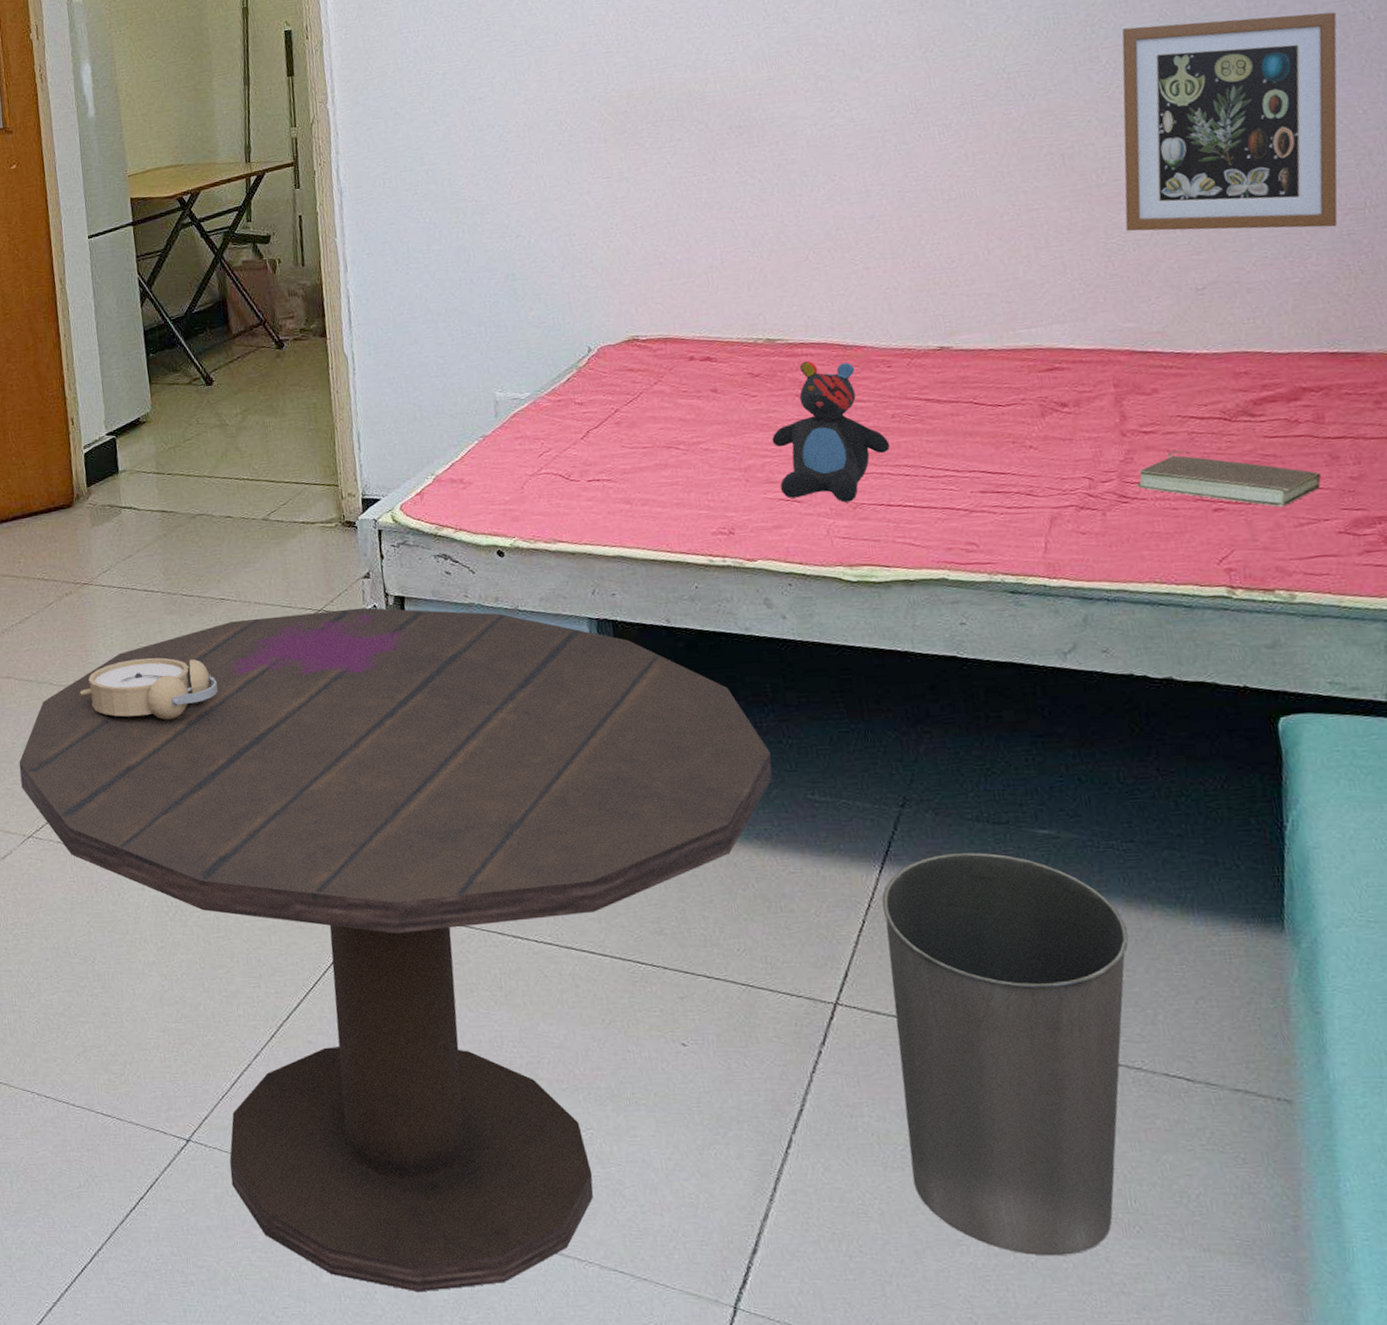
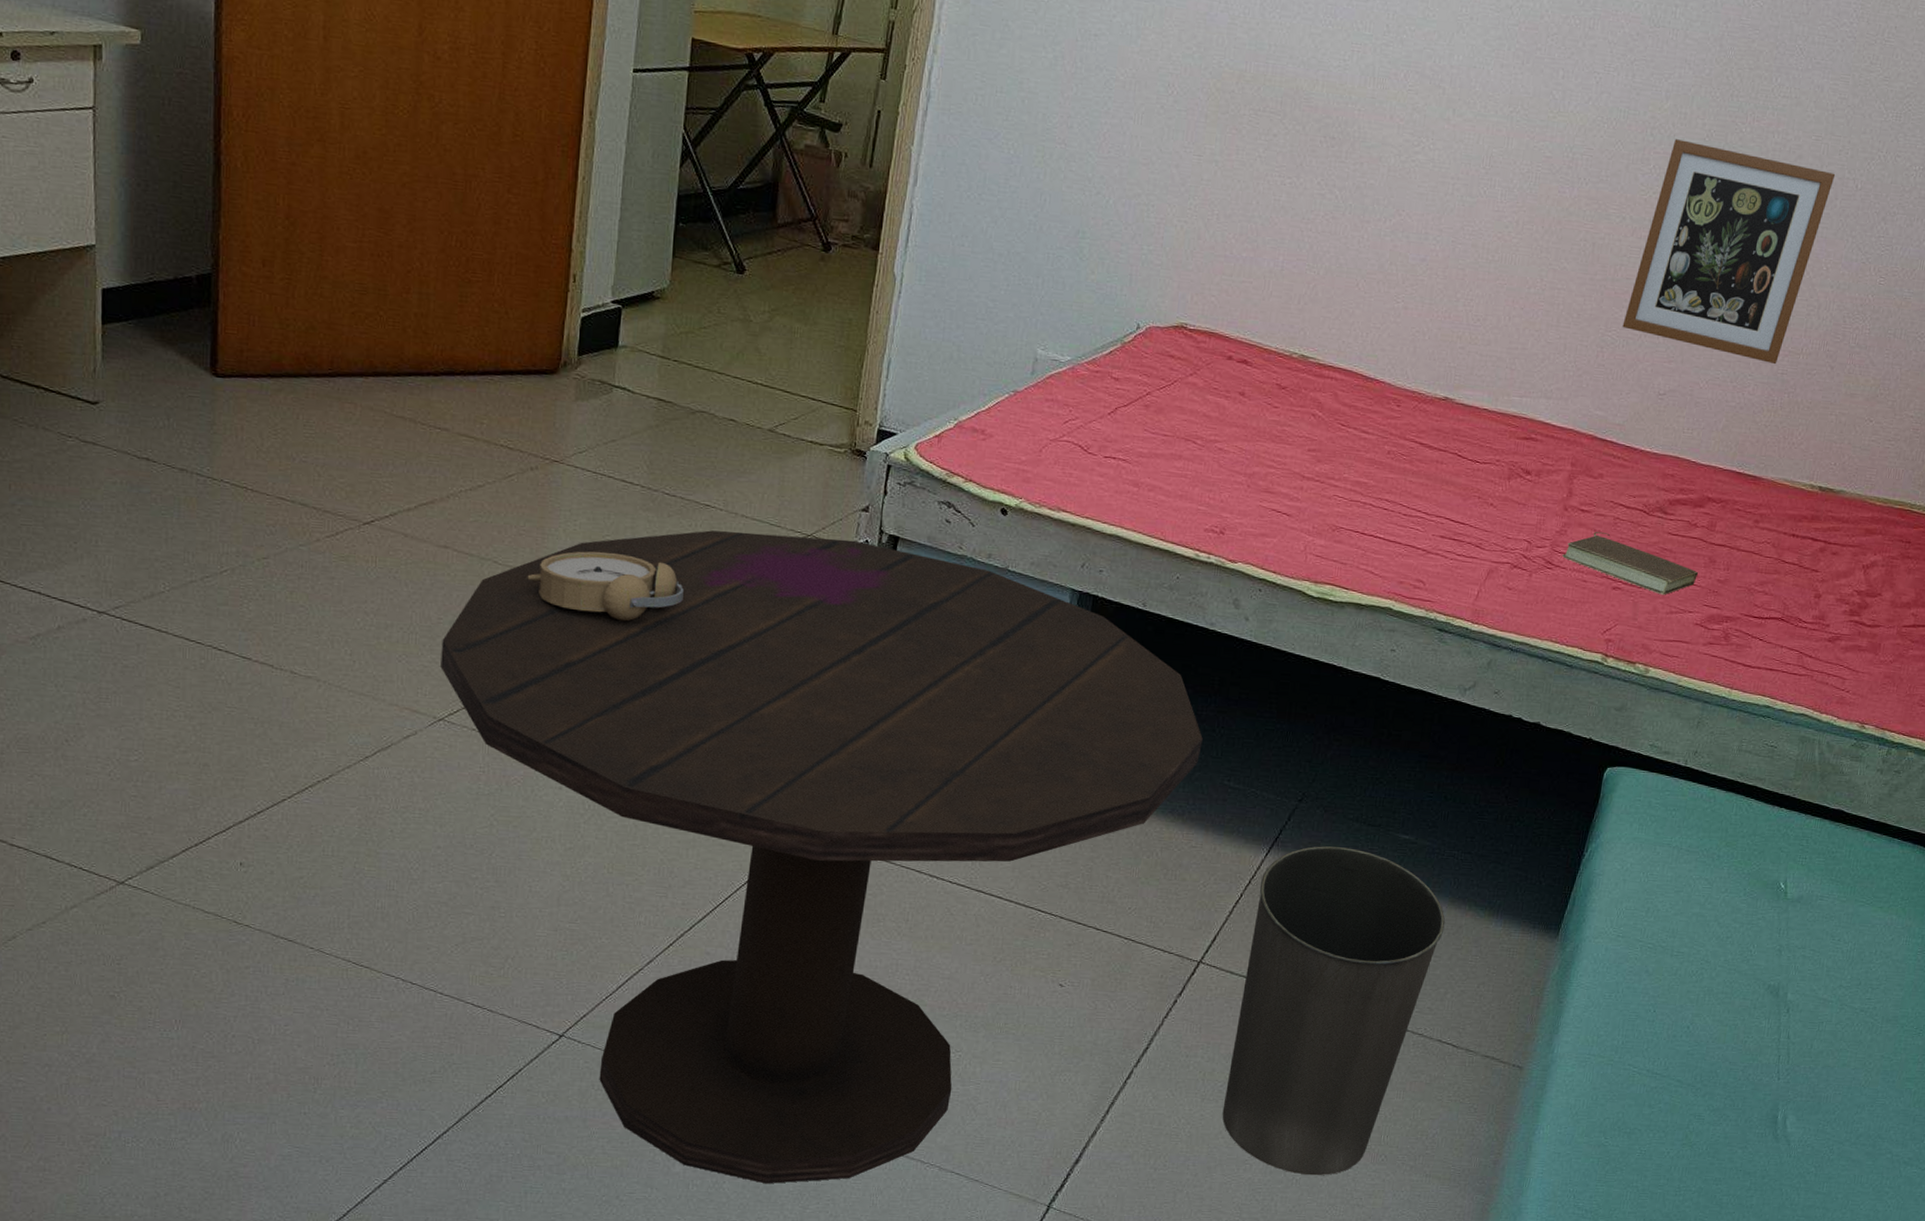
teddy bear: present [771,361,891,503] -> none [1275,383,1380,524]

